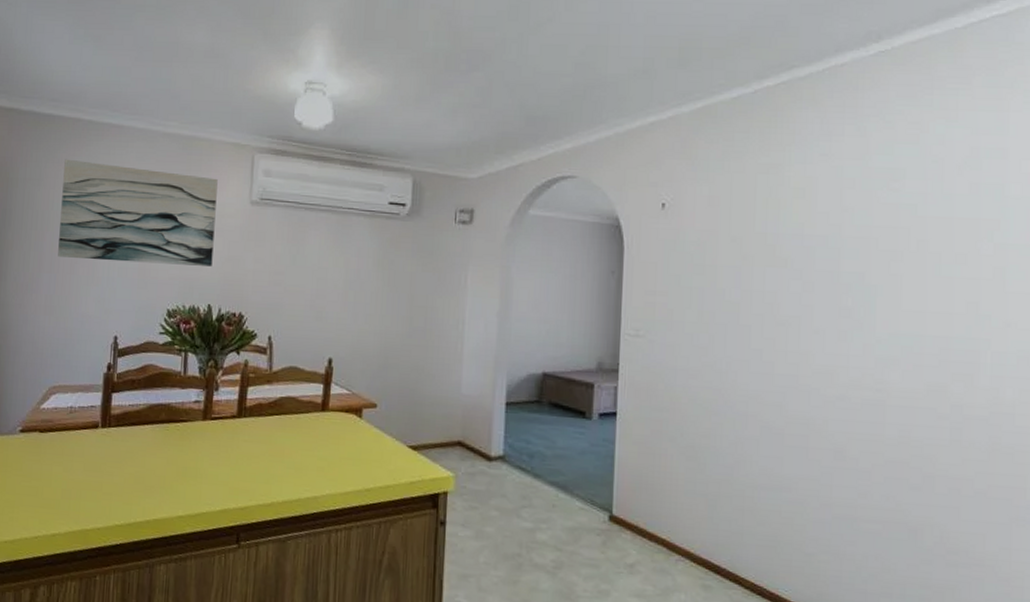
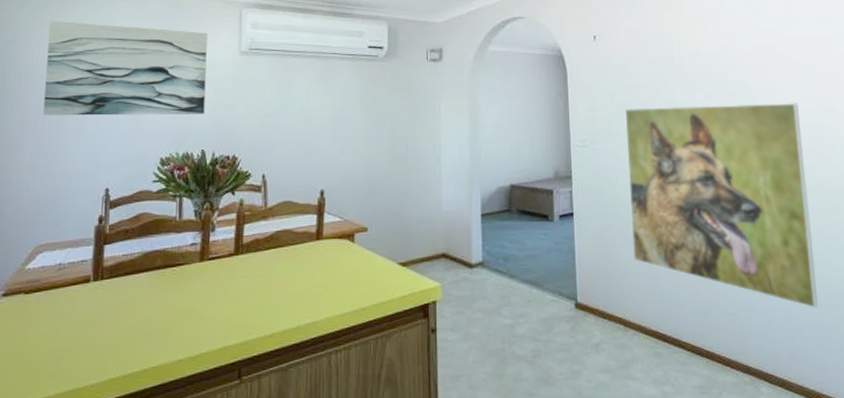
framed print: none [688,295,935,562] -> present [624,103,818,308]

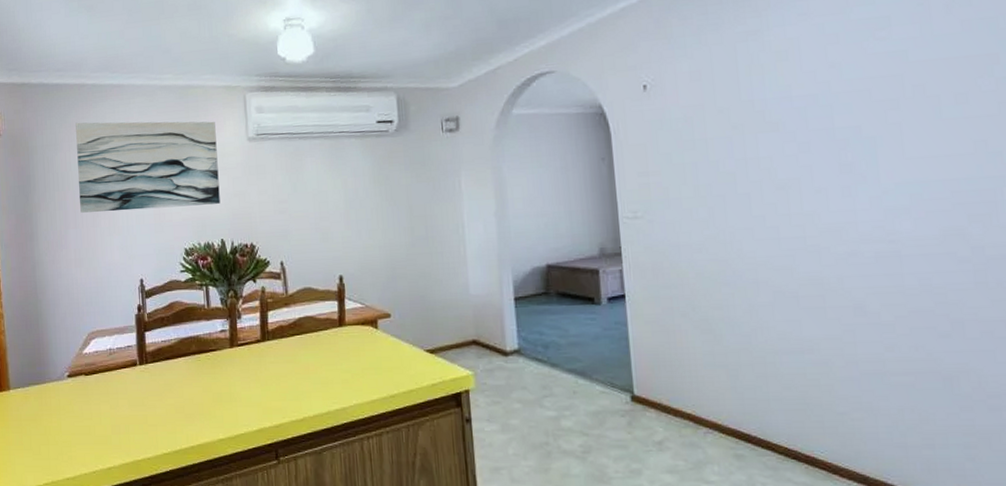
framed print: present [624,103,818,308] -> none [687,147,970,409]

